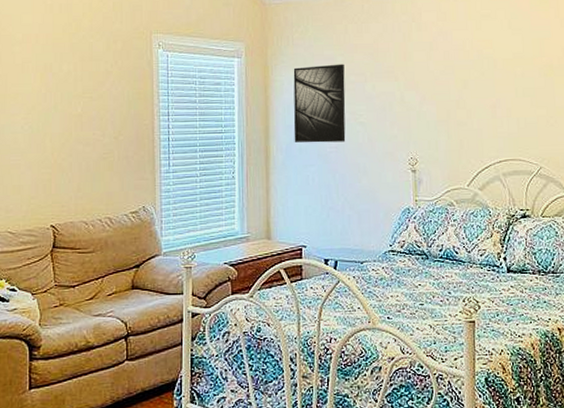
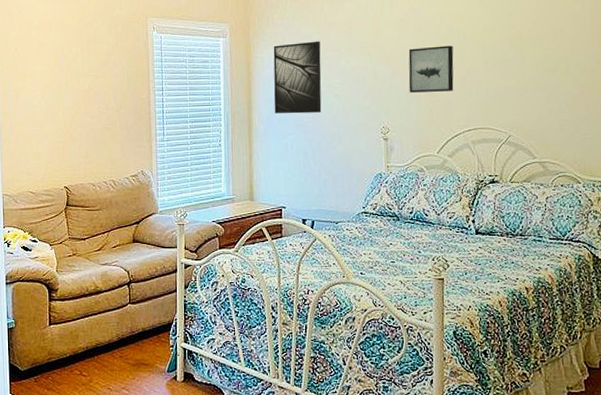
wall art: none [437,72,484,121] -> present [408,45,454,93]

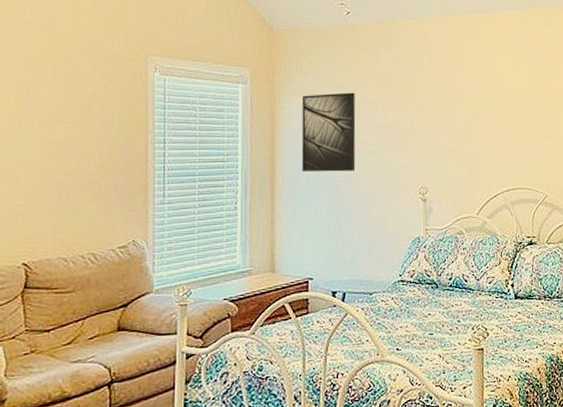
wall art: present [408,45,454,93] -> none [448,103,493,151]

